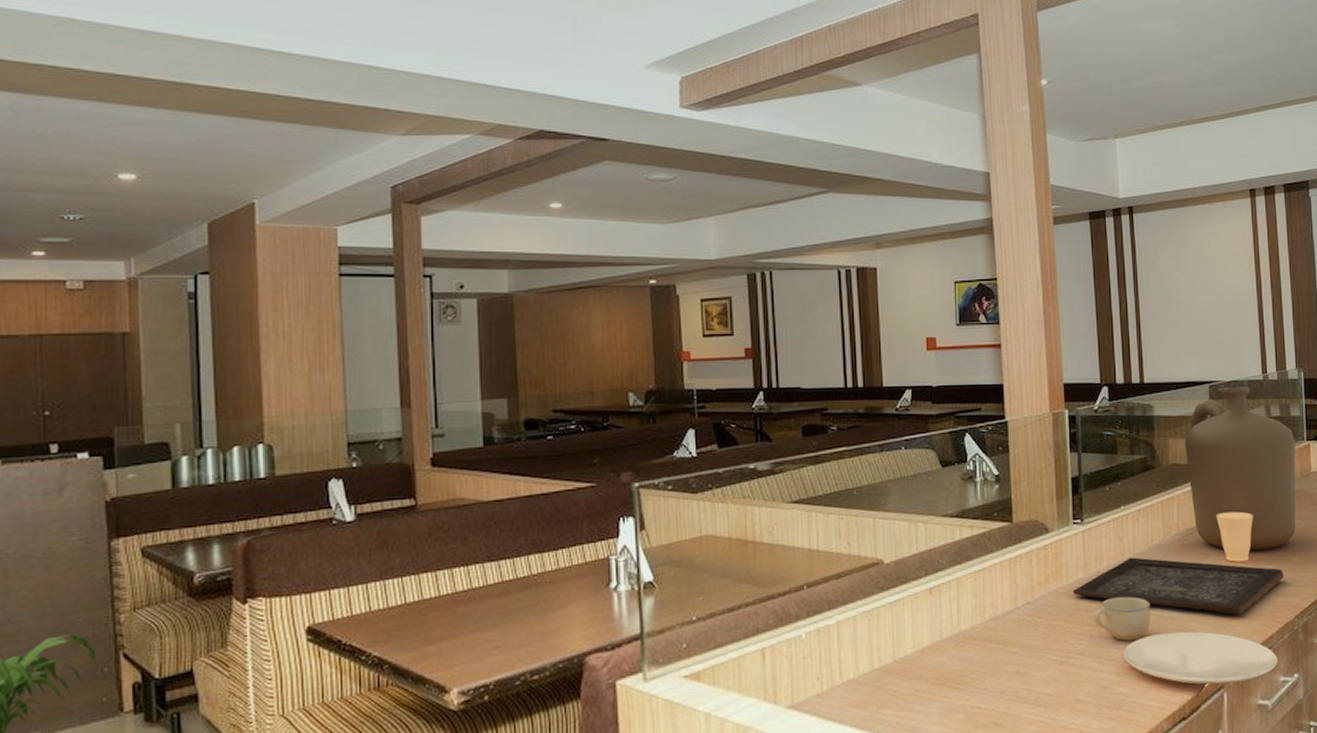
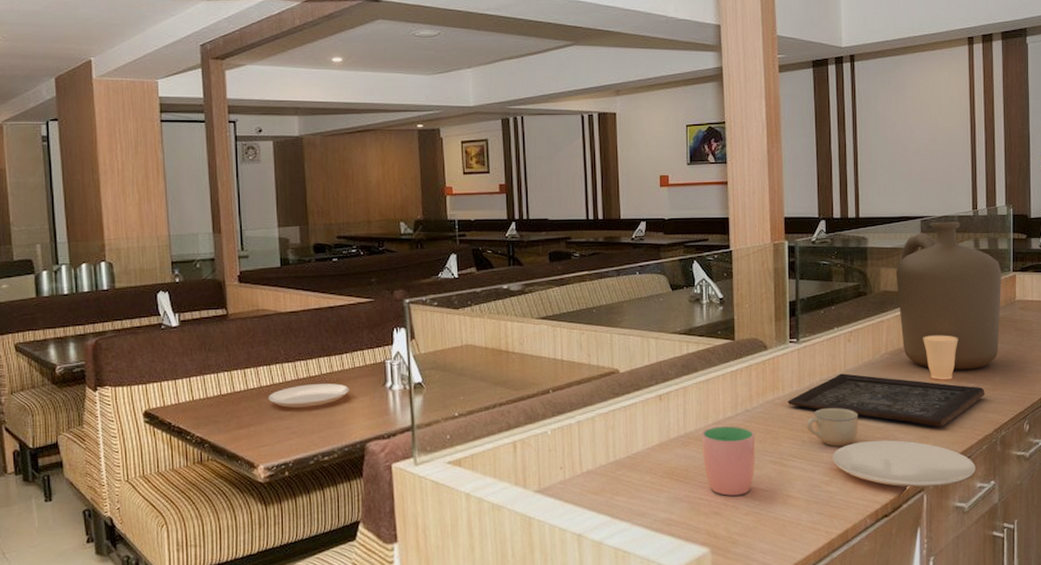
plate: none [465,585,565,617] -> present [268,383,349,408]
cup: none [978,621,1039,703] -> present [701,426,755,496]

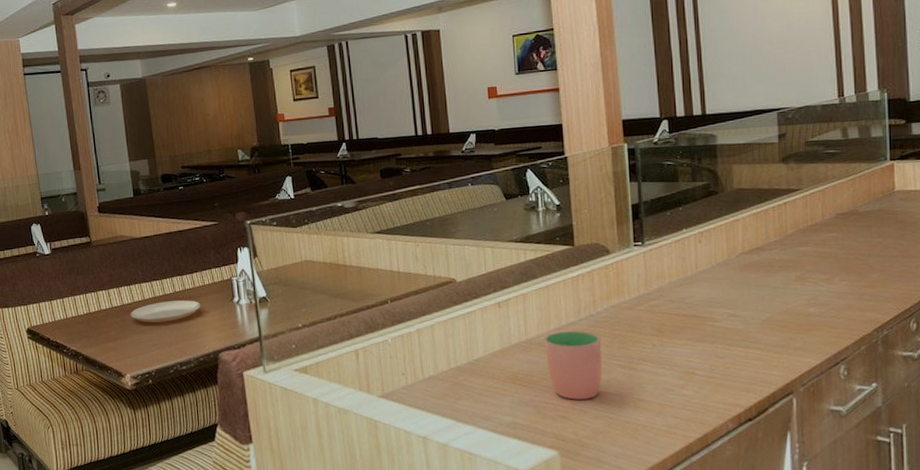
tray: present [787,373,985,427] -> none [634,275,861,328]
cup: present [806,408,858,446] -> none [656,310,715,350]
plate: present [832,440,976,488] -> none [686,342,853,391]
water jug: present [896,221,1002,370] -> none [750,111,877,268]
cup: present [923,335,958,380] -> none [785,231,827,279]

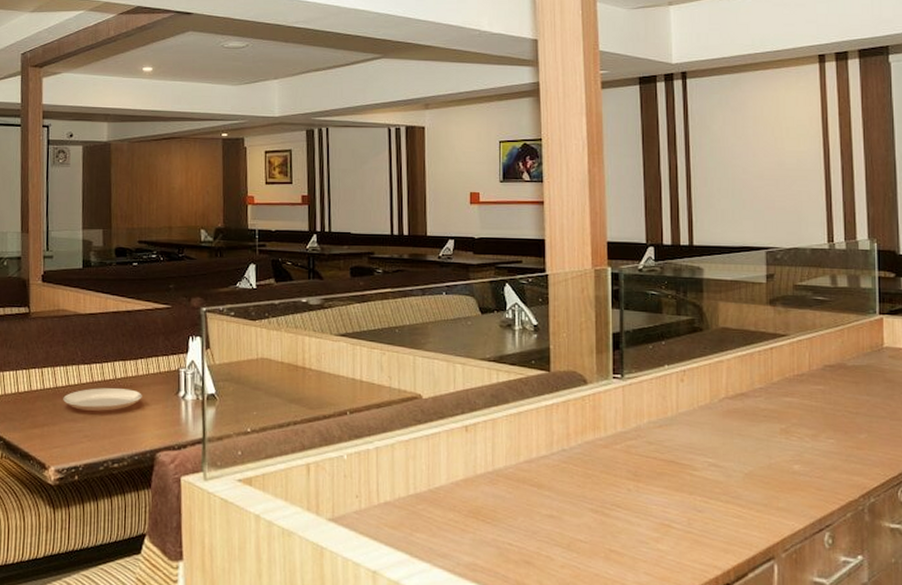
cup: present [544,331,602,400] -> none [512,465,572,545]

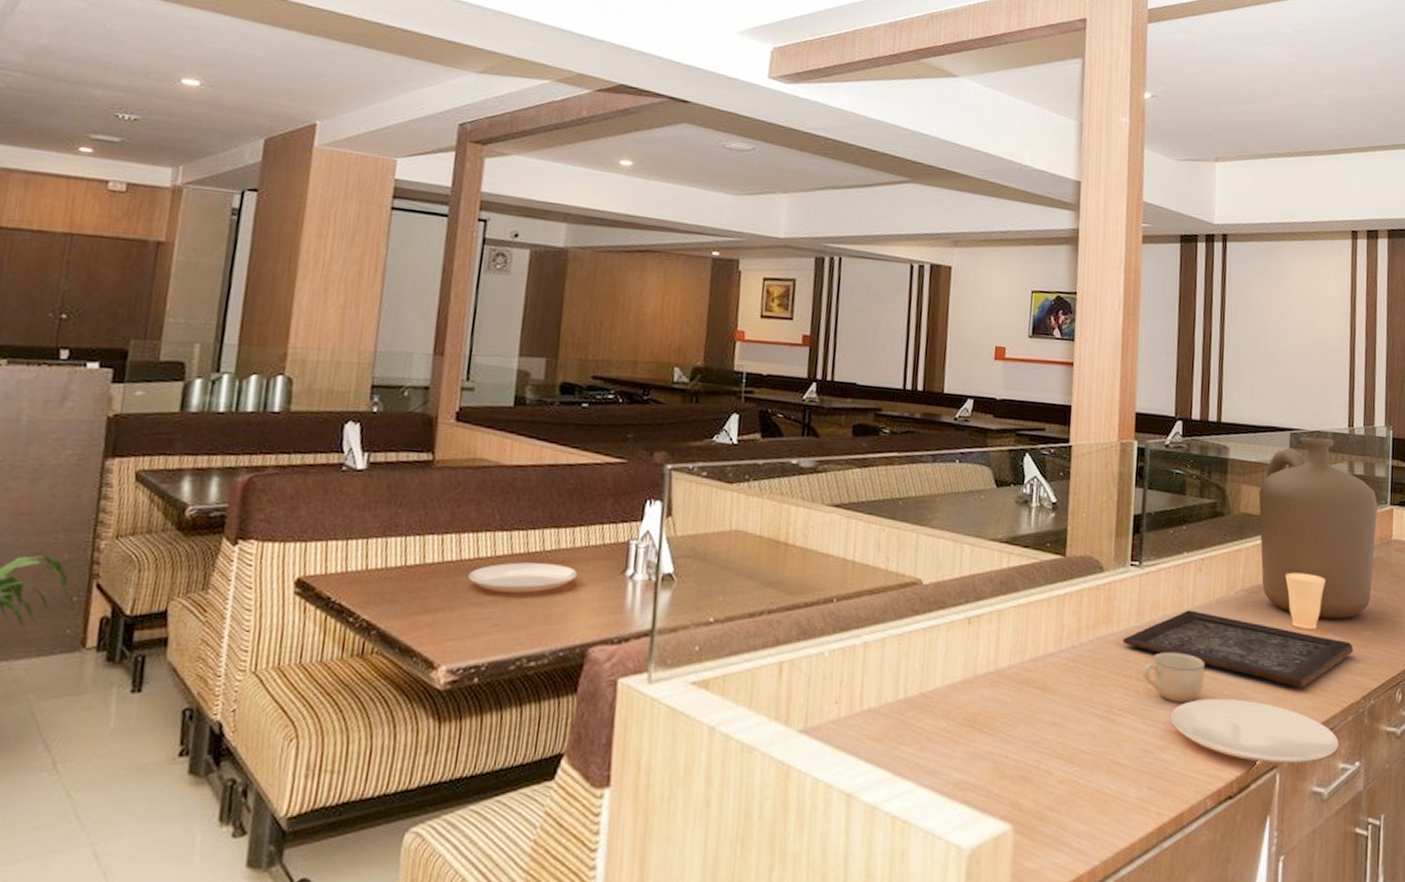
tray: none [610,417,848,487] -> present [1122,610,1353,688]
cup: none [632,454,694,499] -> present [1142,652,1205,703]
plate: none [662,495,838,557] -> present [1170,698,1339,765]
water jug: none [737,254,866,423] -> present [1258,436,1378,620]
cup: none [770,380,813,433] -> present [1285,572,1326,629]

